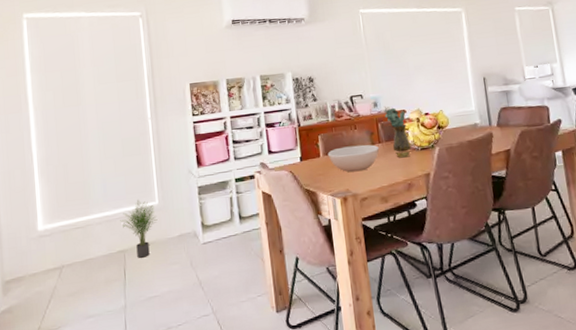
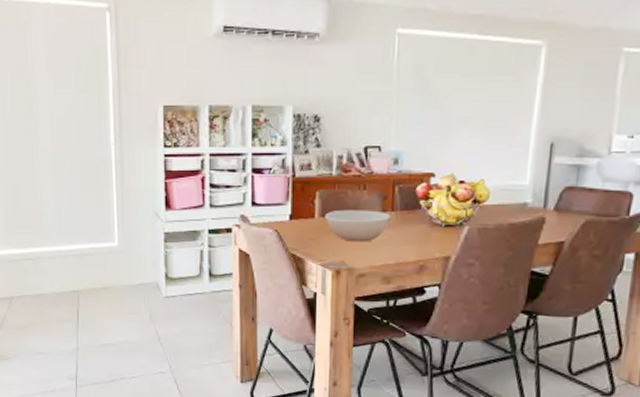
potted plant: present [120,200,157,258] -> none [74,238,115,302]
vase: present [383,106,412,158] -> none [405,165,434,233]

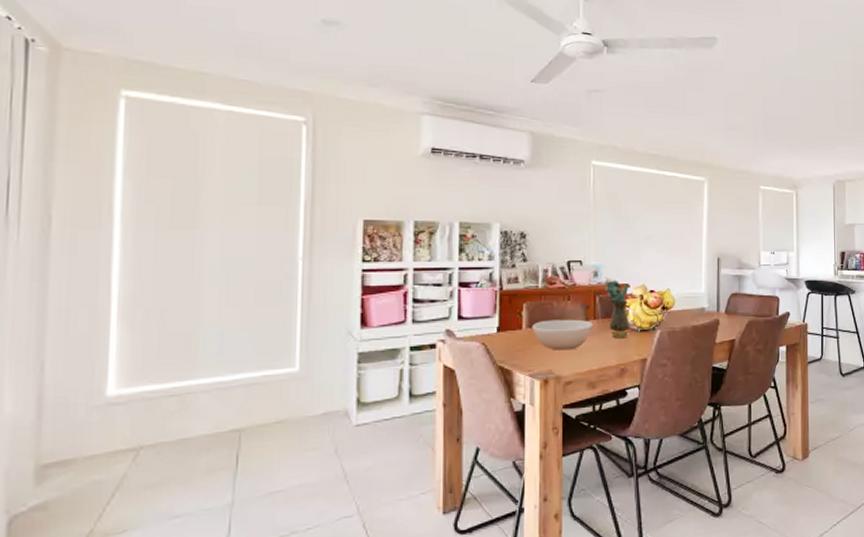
vase: none [405,165,434,233] -> present [605,277,630,339]

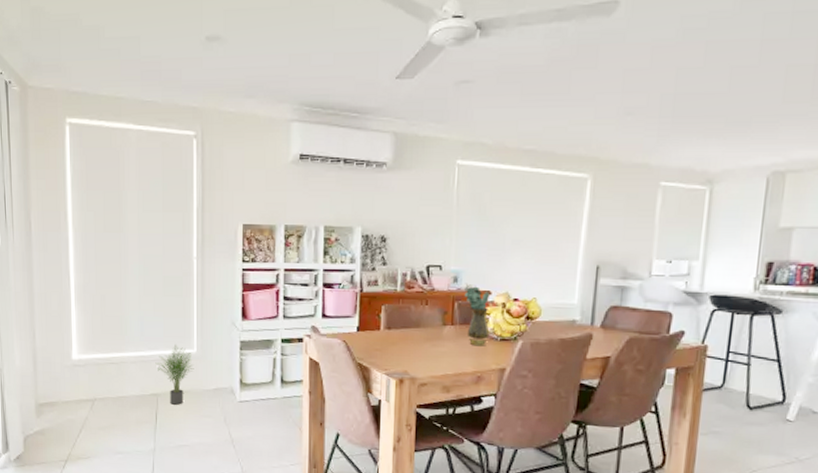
potted plant: none [239,363,294,441] -> present [155,344,193,405]
bowl: present [532,319,594,351] -> none [389,323,451,354]

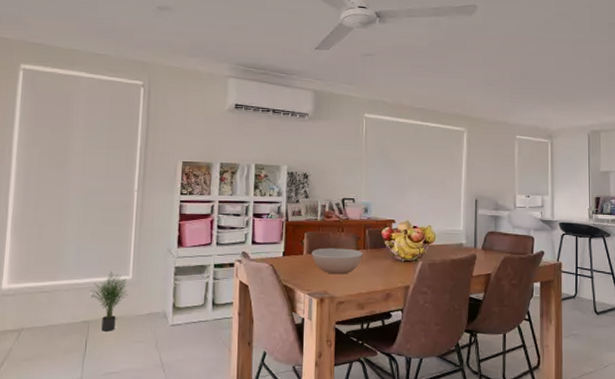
bowl: none [389,323,451,354] -> present [311,248,363,275]
vase: present [464,283,491,347] -> none [373,213,395,267]

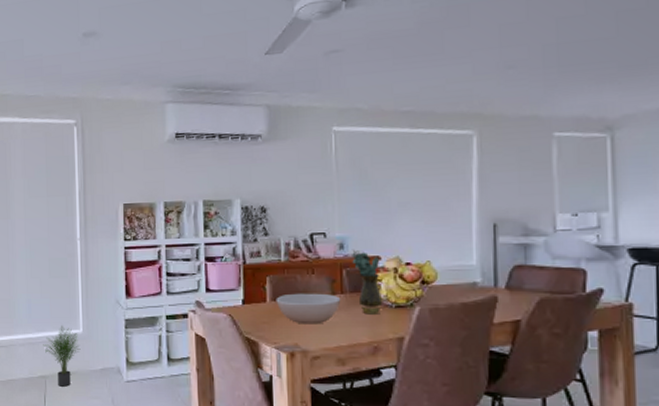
vase: none [373,213,395,267] -> present [352,249,383,315]

